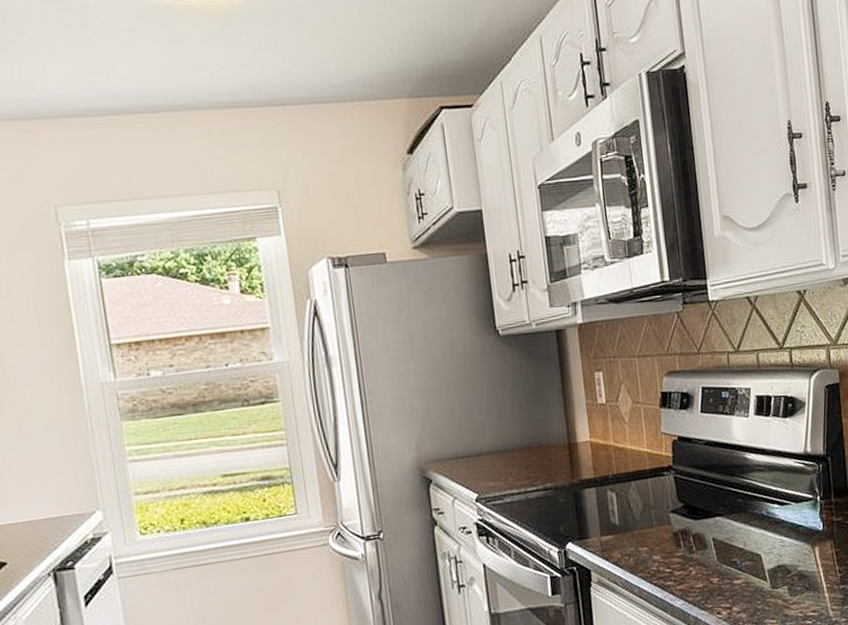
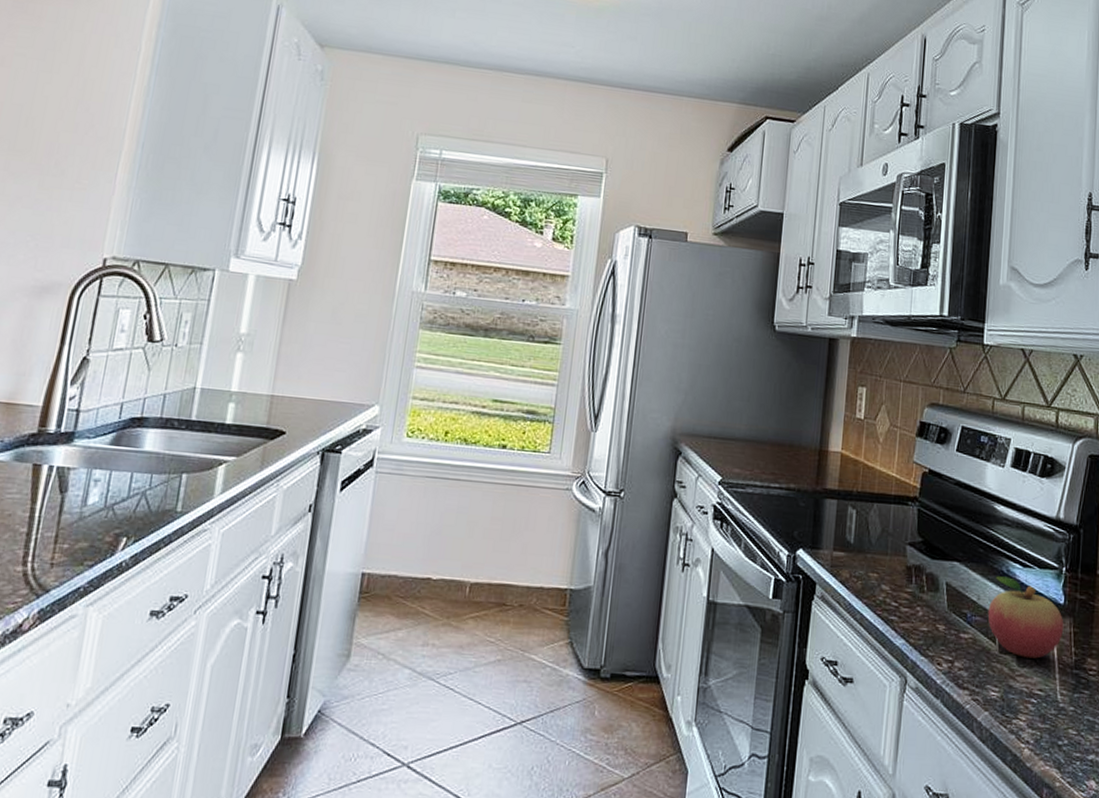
fruit: none [755,518,827,587] -> present [987,576,1064,659]

